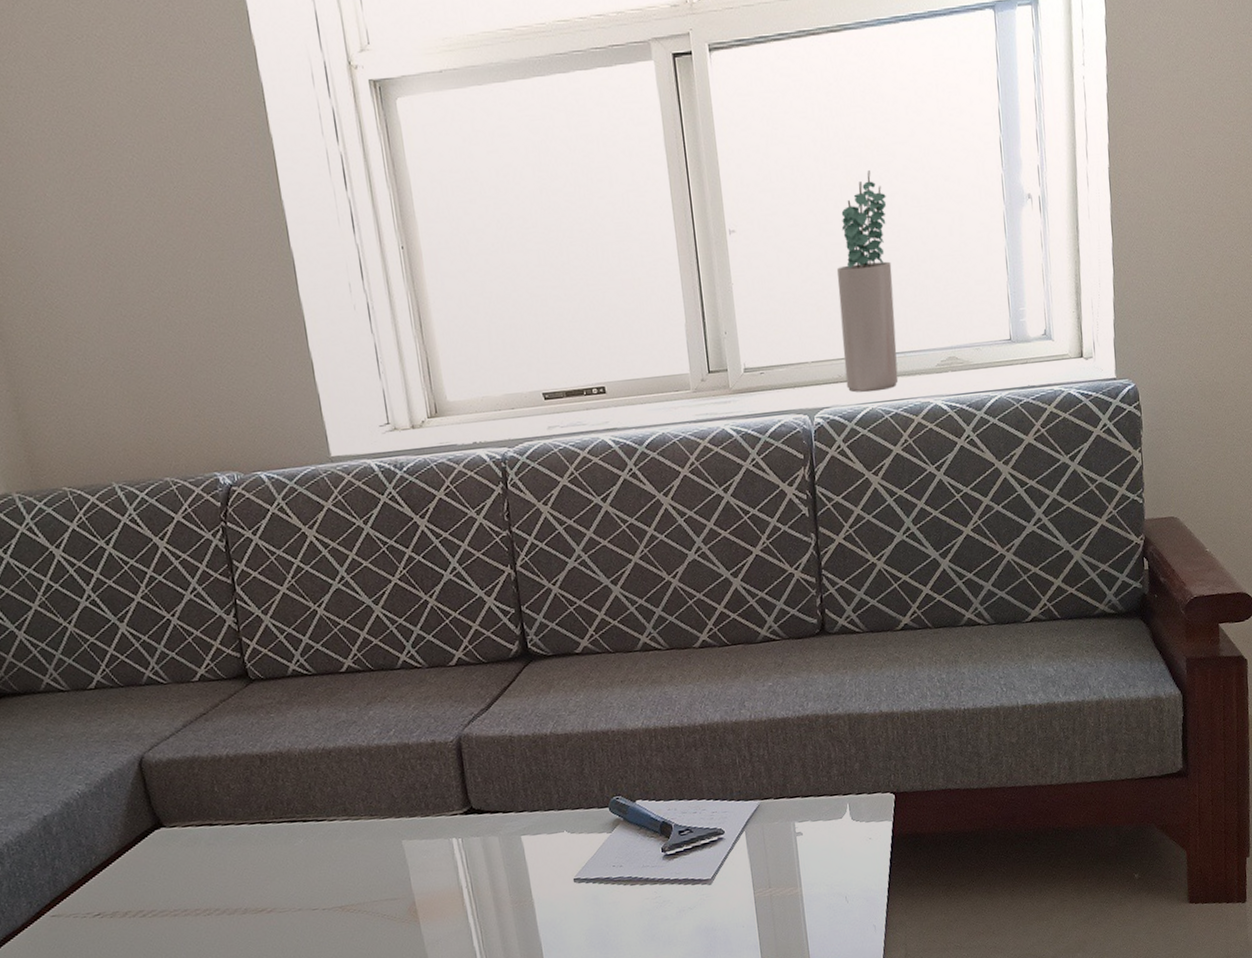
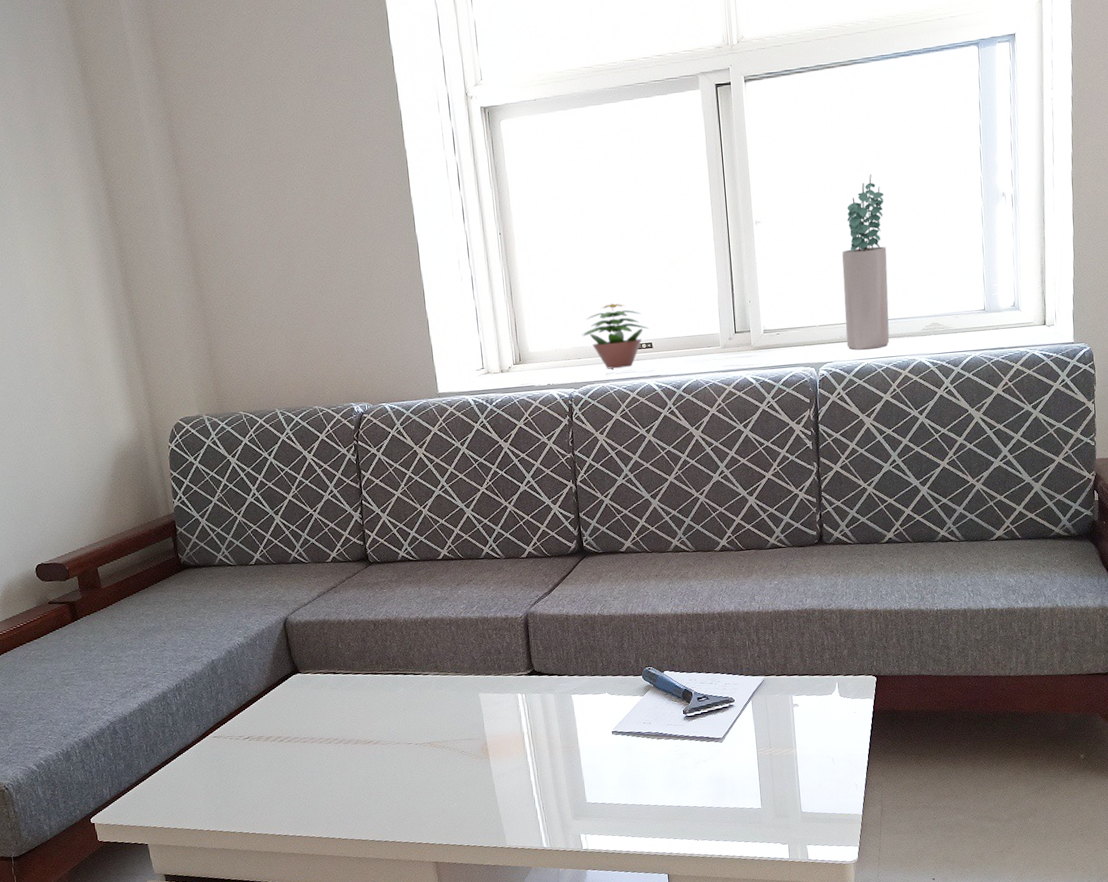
potted flower: none [514,337,601,422] -> present [581,303,650,369]

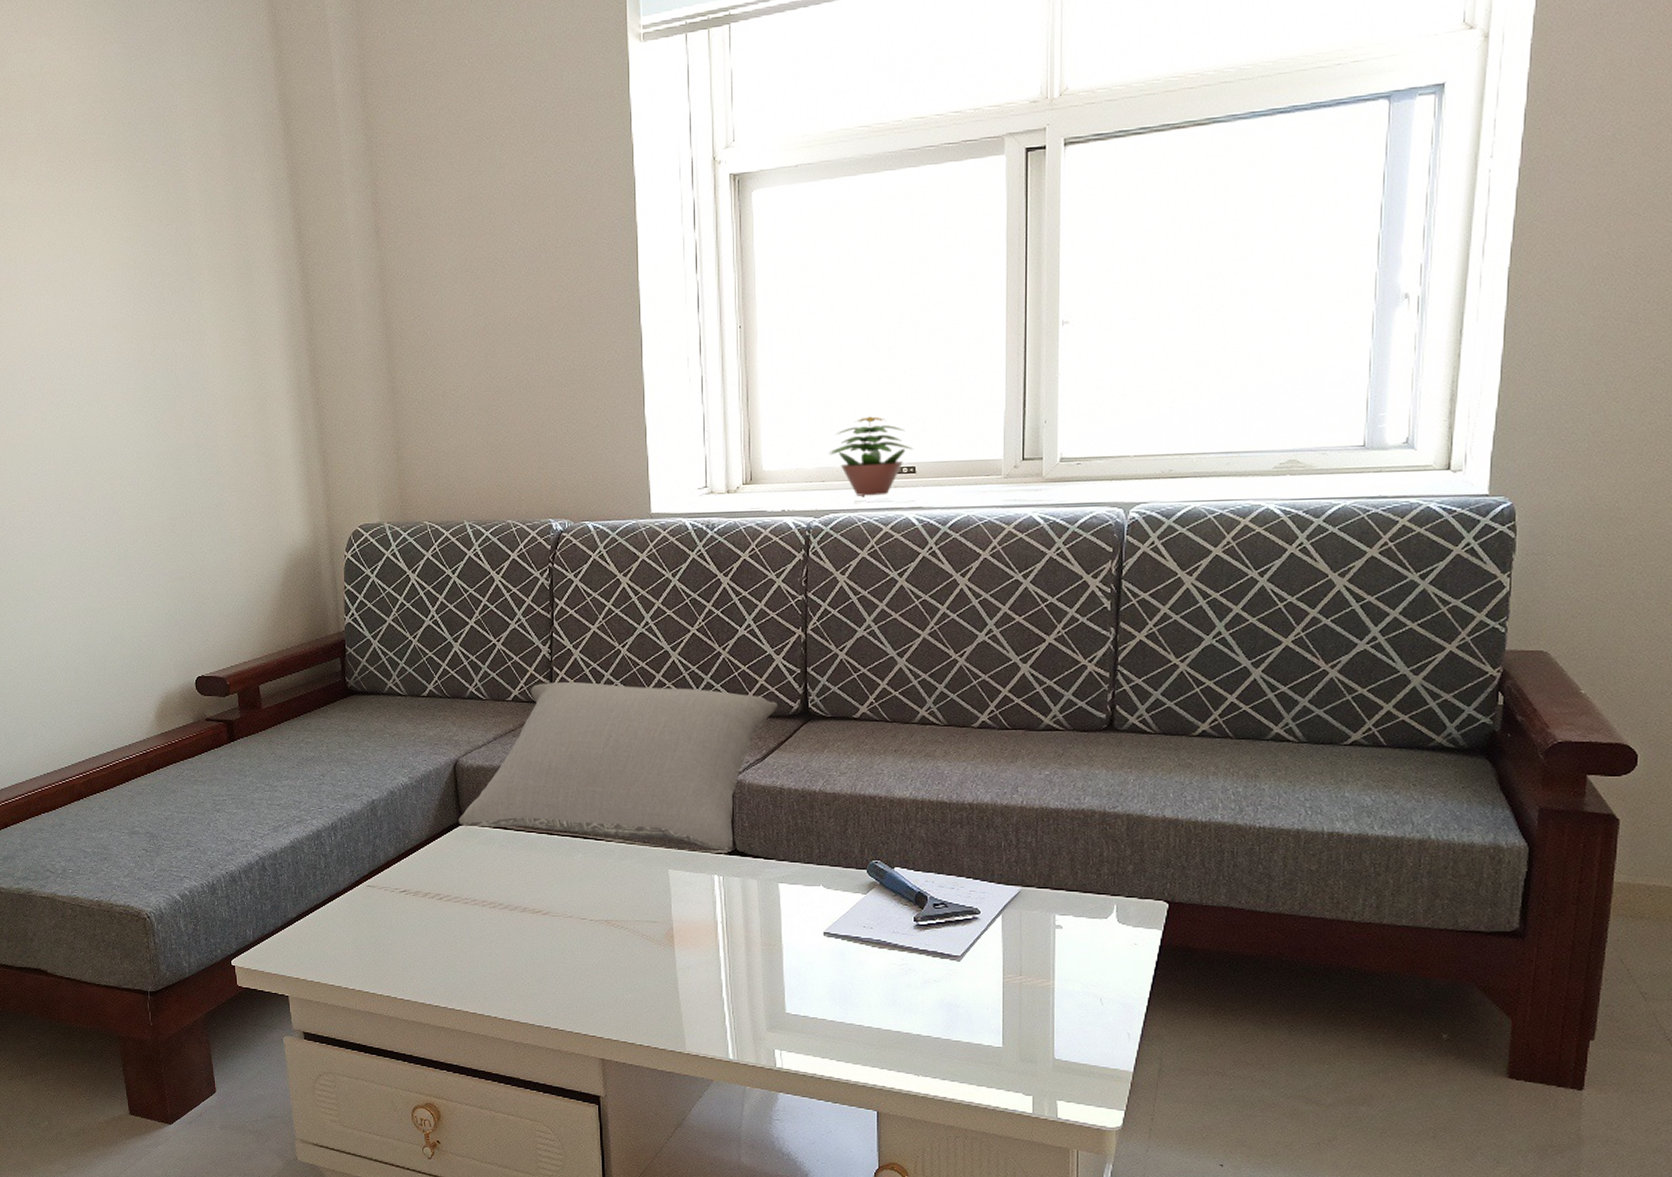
pillow: none [292,538,559,675] -> present [458,681,779,850]
vase: present [842,174,890,351] -> none [1169,265,1238,491]

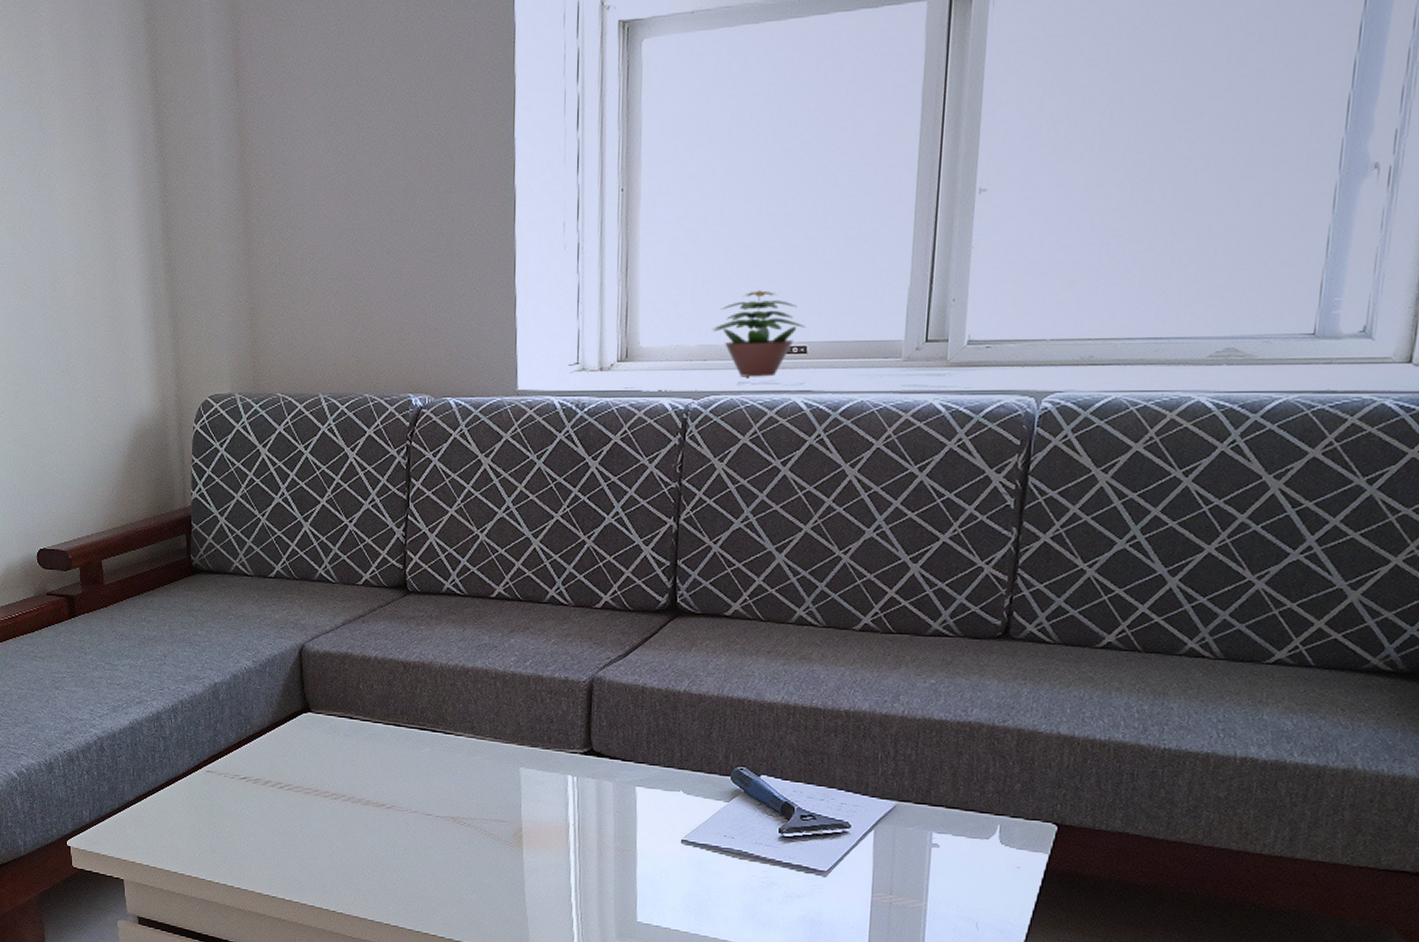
pillow: present [458,681,779,850] -> none [303,566,645,750]

